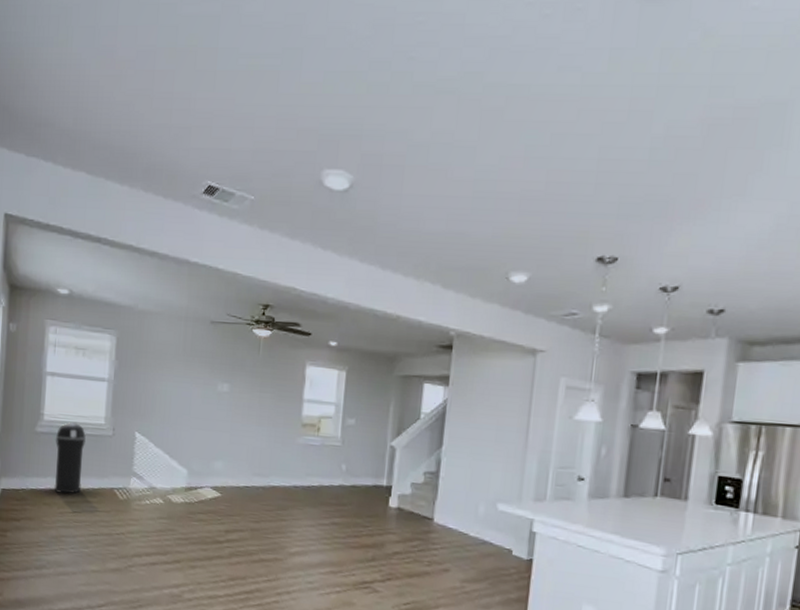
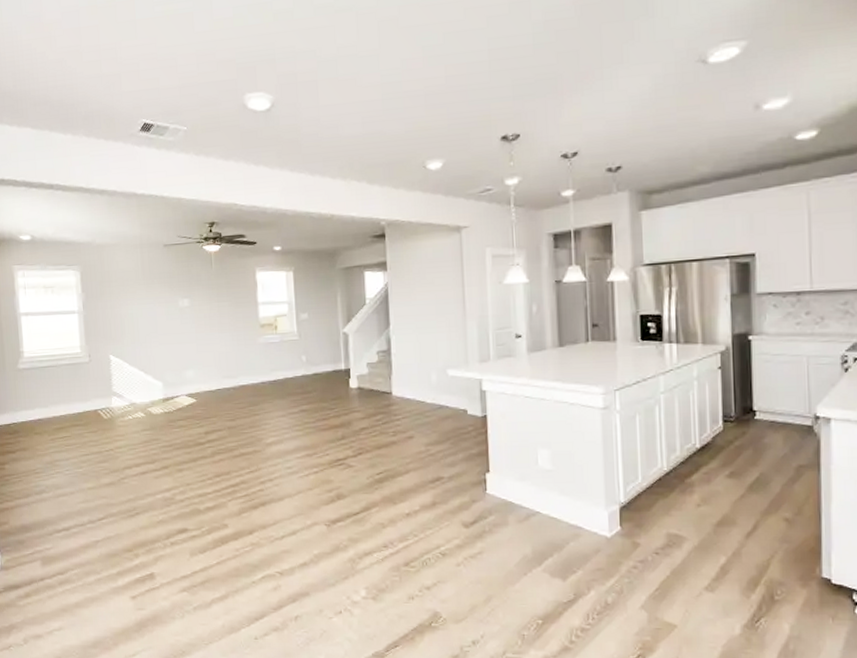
trash can: present [54,422,86,494] -> none [37,354,68,422]

